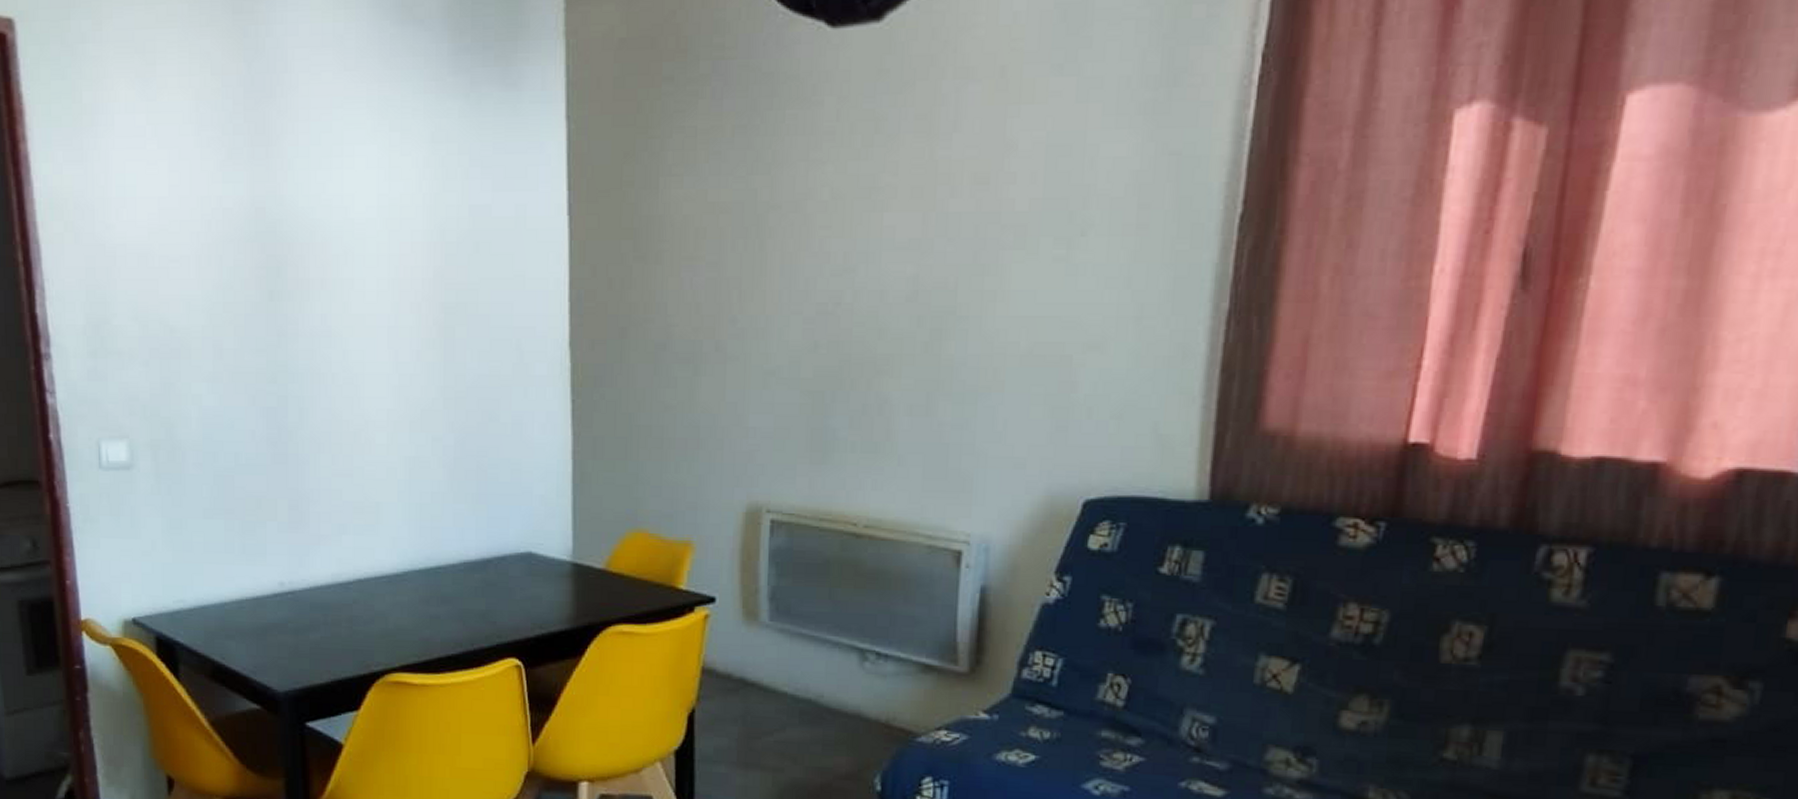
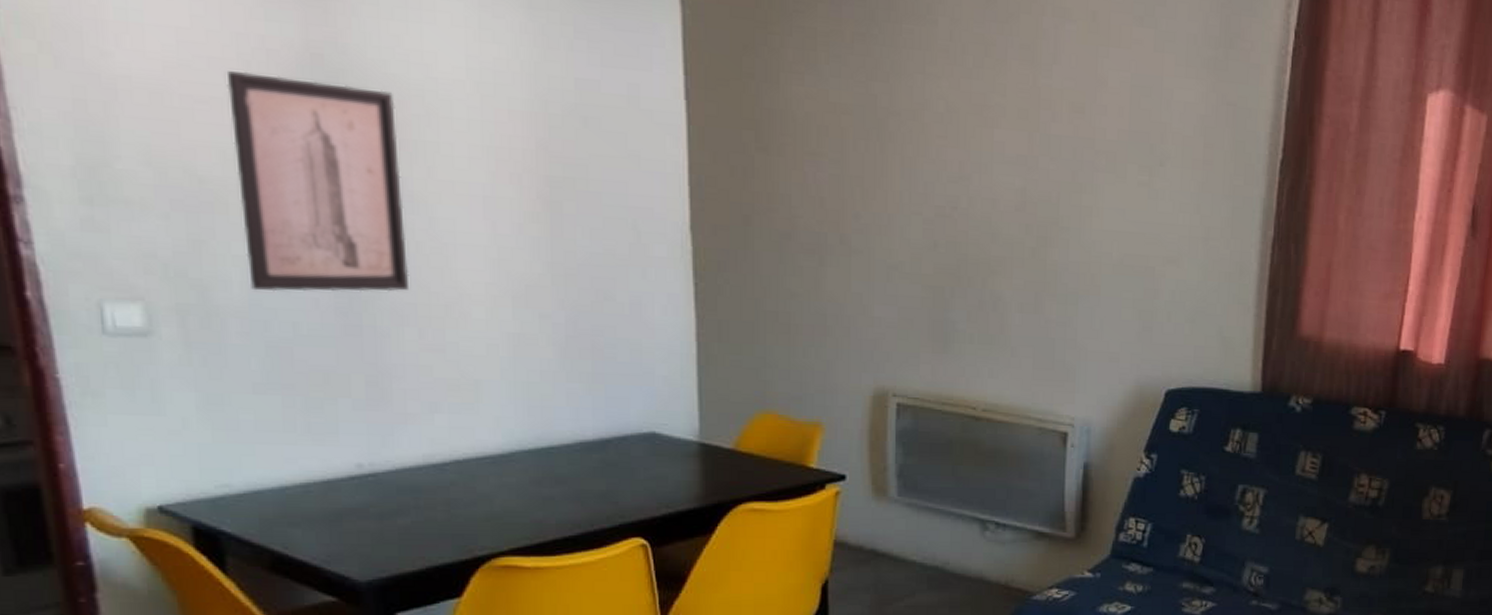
wall art: none [193,231,326,426] -> present [227,71,410,292]

